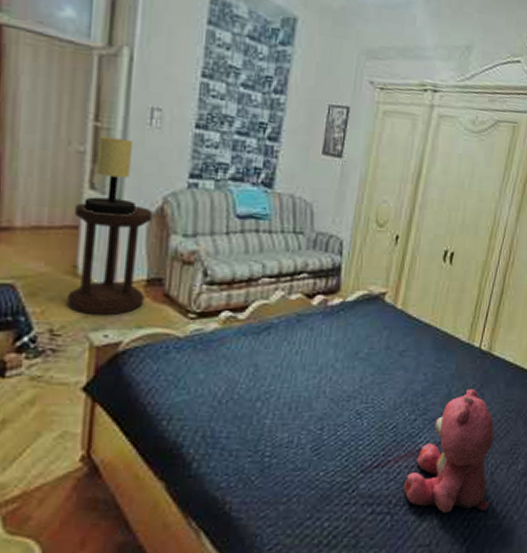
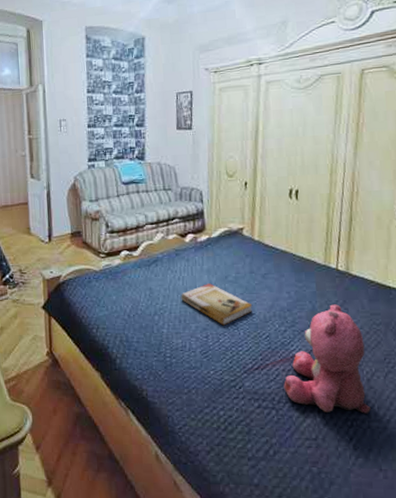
side table: present [67,203,153,316] -> none [24,184,71,259]
table lamp: present [84,136,135,216] -> none [29,143,58,194]
book: none [295,360,383,414] -> present [181,283,253,326]

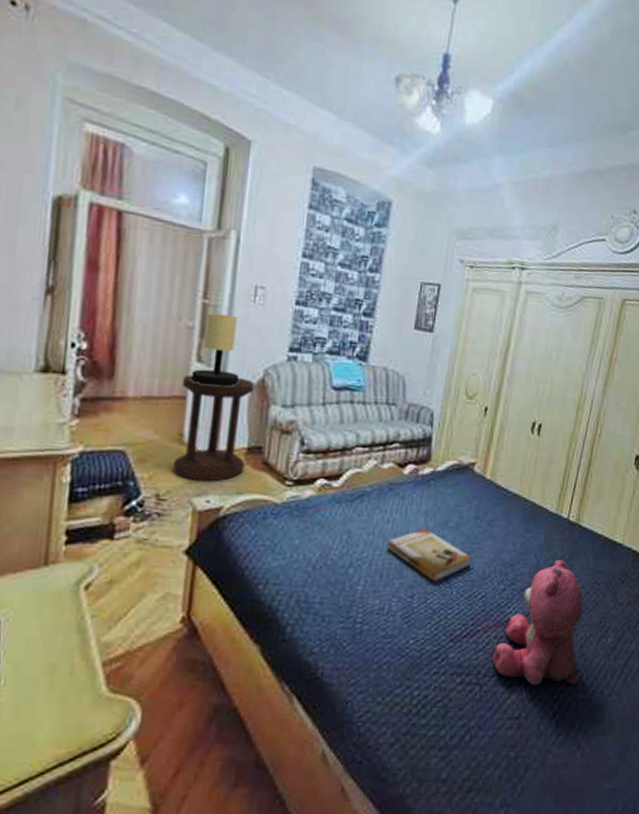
side table: none [24,184,71,259] -> present [173,375,255,482]
table lamp: none [29,143,58,194] -> present [191,312,239,387]

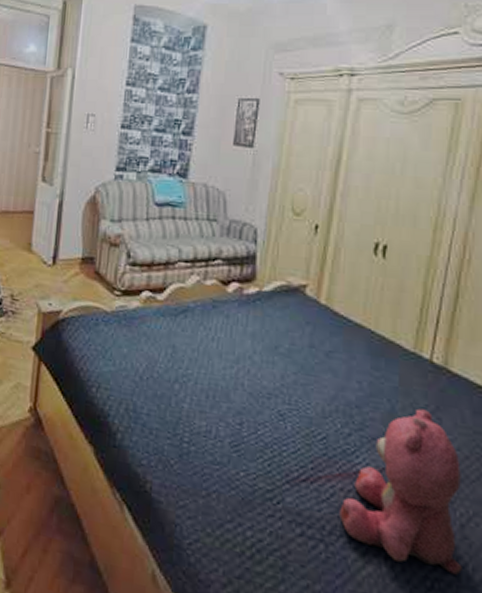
side table: present [173,375,255,482] -> none [24,193,88,287]
table lamp: present [191,312,239,387] -> none [37,139,74,203]
book: present [387,529,472,583] -> none [212,351,308,413]

